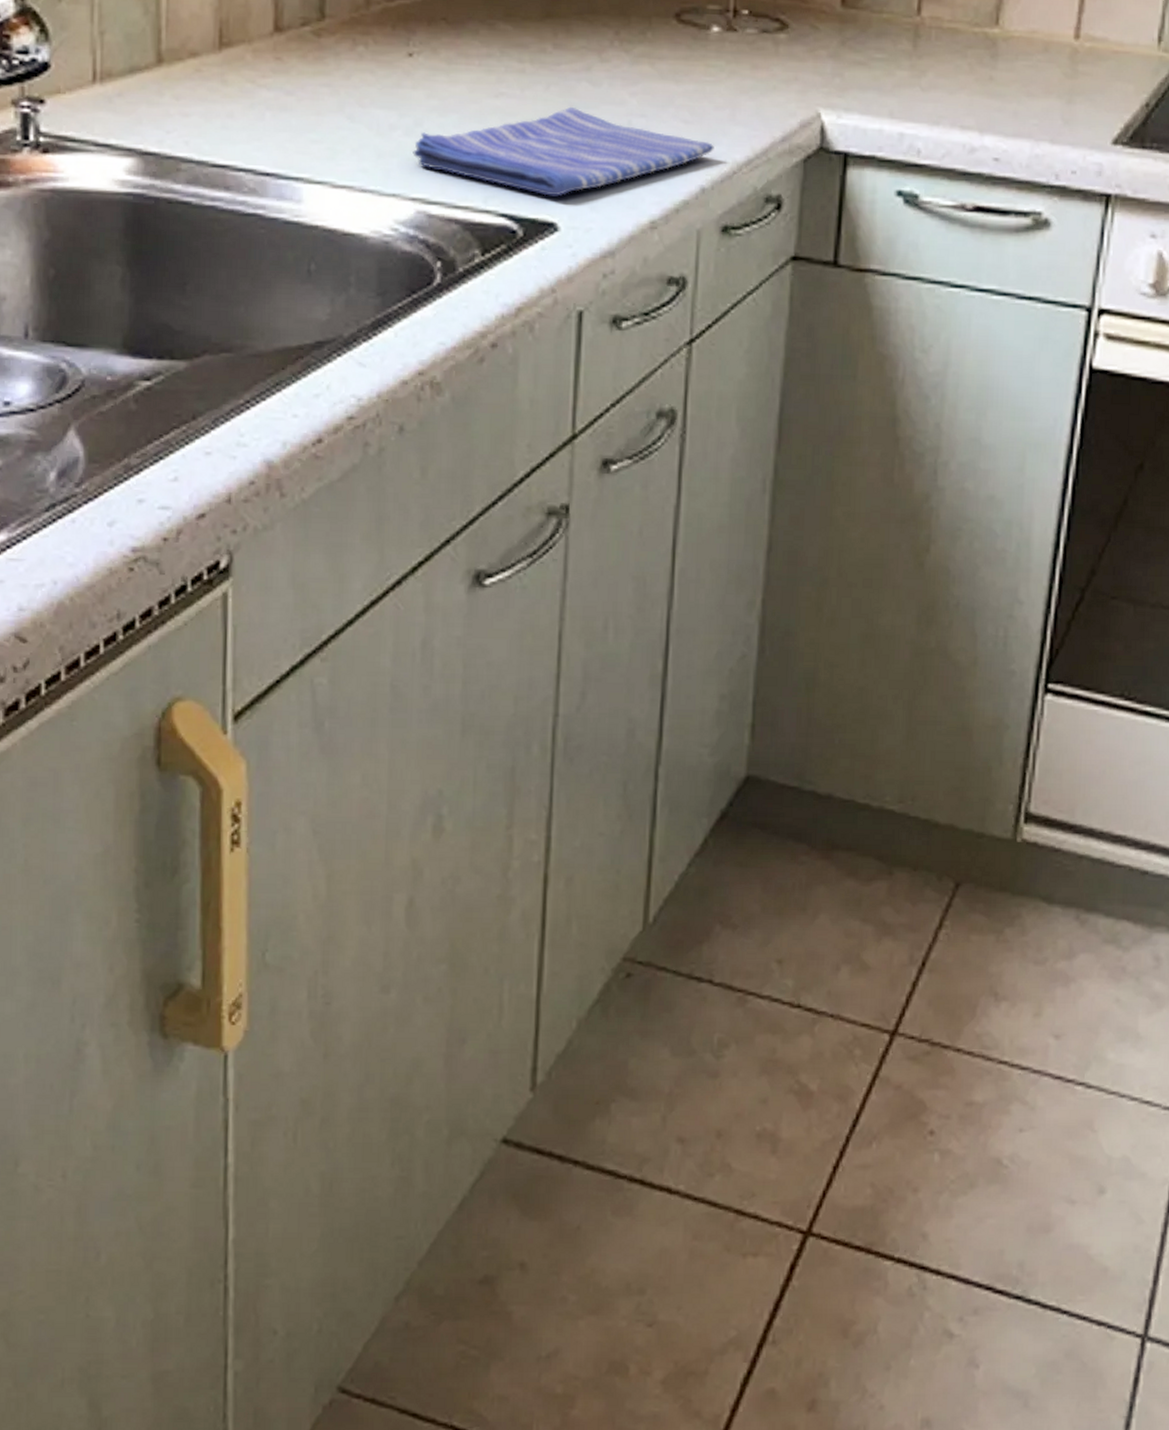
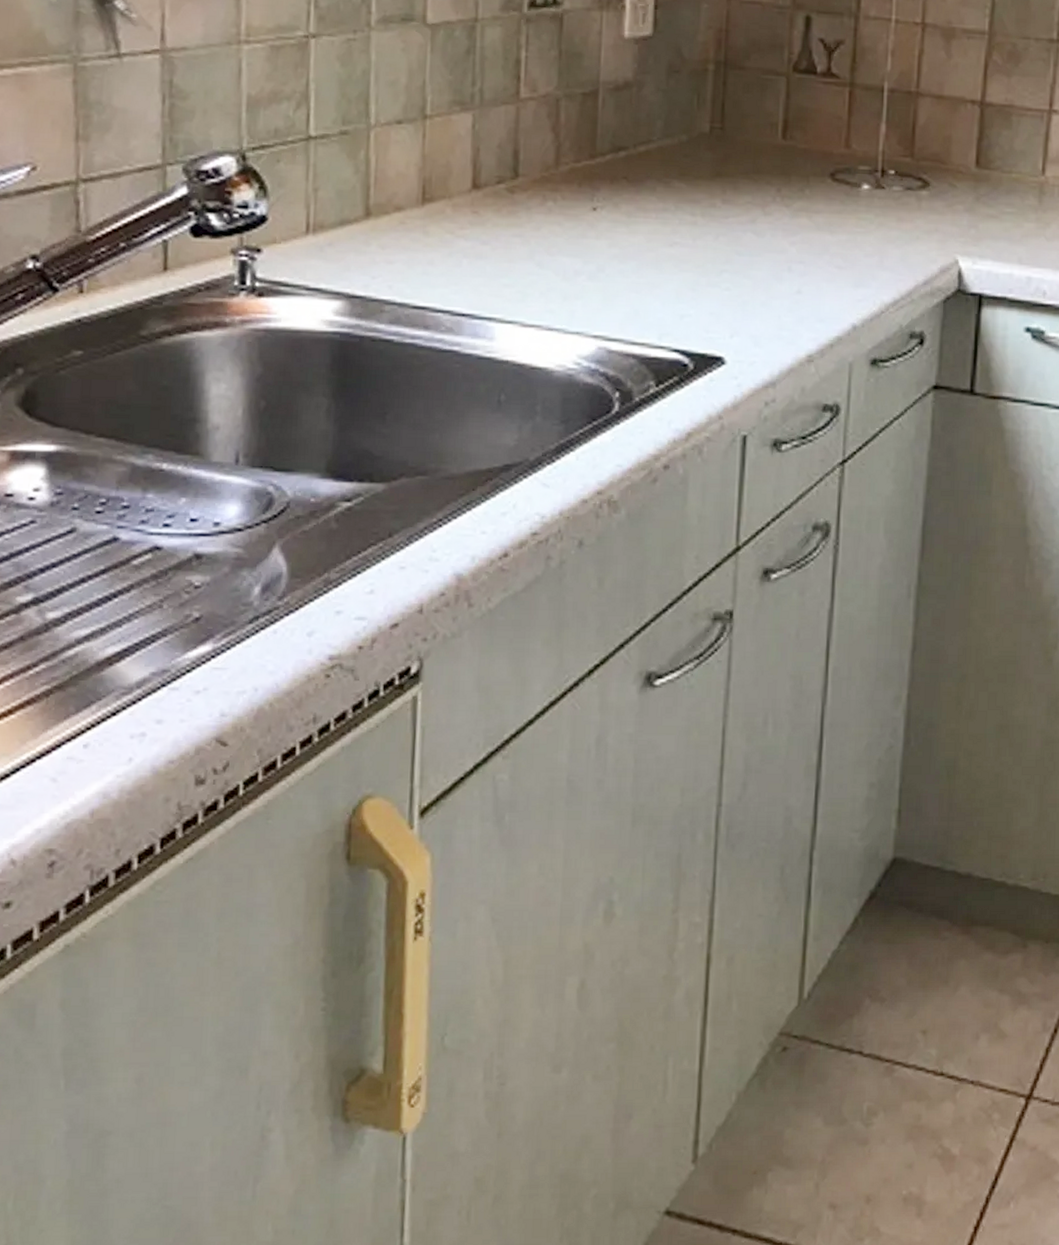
dish towel: present [413,106,714,197] -> none [595,254,865,334]

